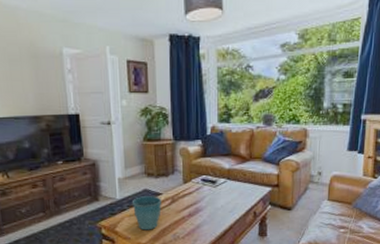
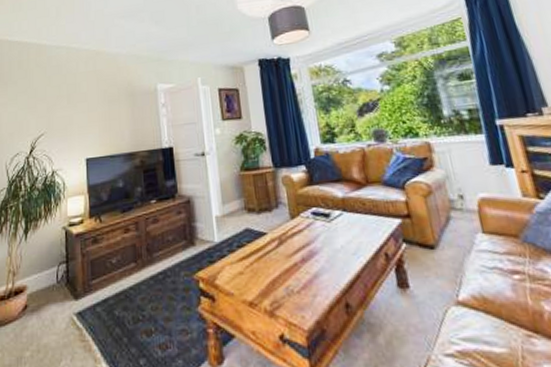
flower pot: present [133,196,162,230] -> none [233,236,268,283]

